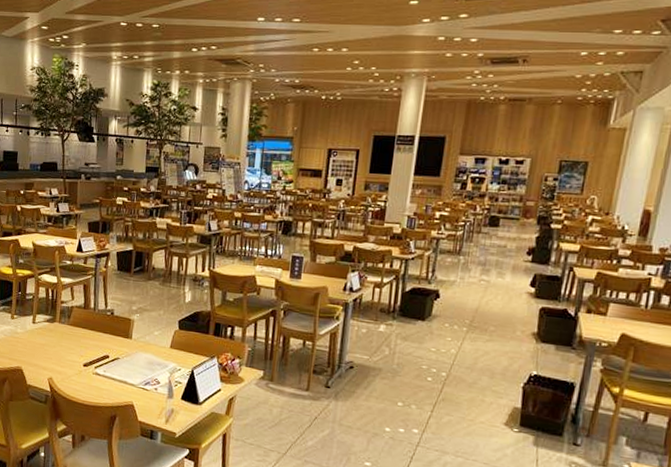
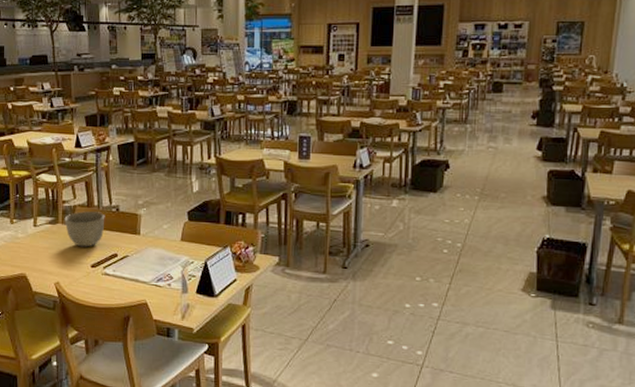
bowl: none [61,312,100,347] -> present [64,211,105,247]

